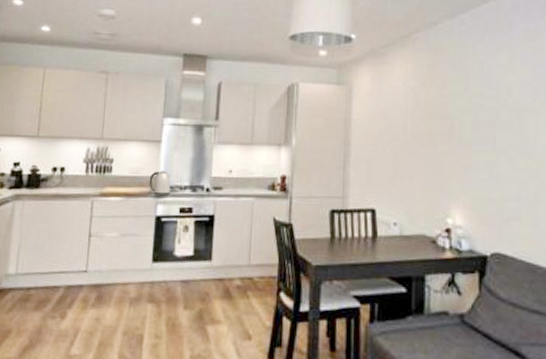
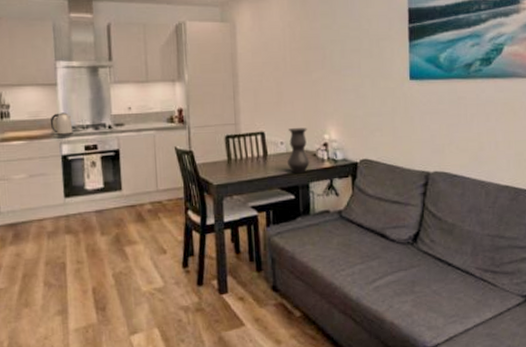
vase: none [399,208,428,263] -> present [287,128,310,174]

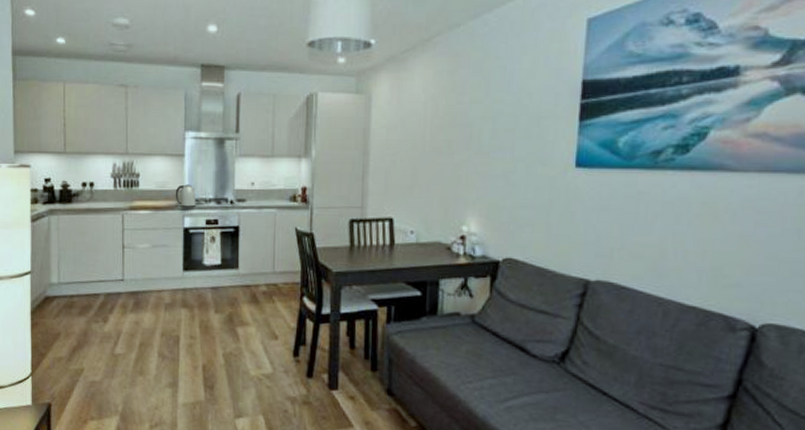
vase: present [287,128,310,174] -> none [415,216,443,268]

